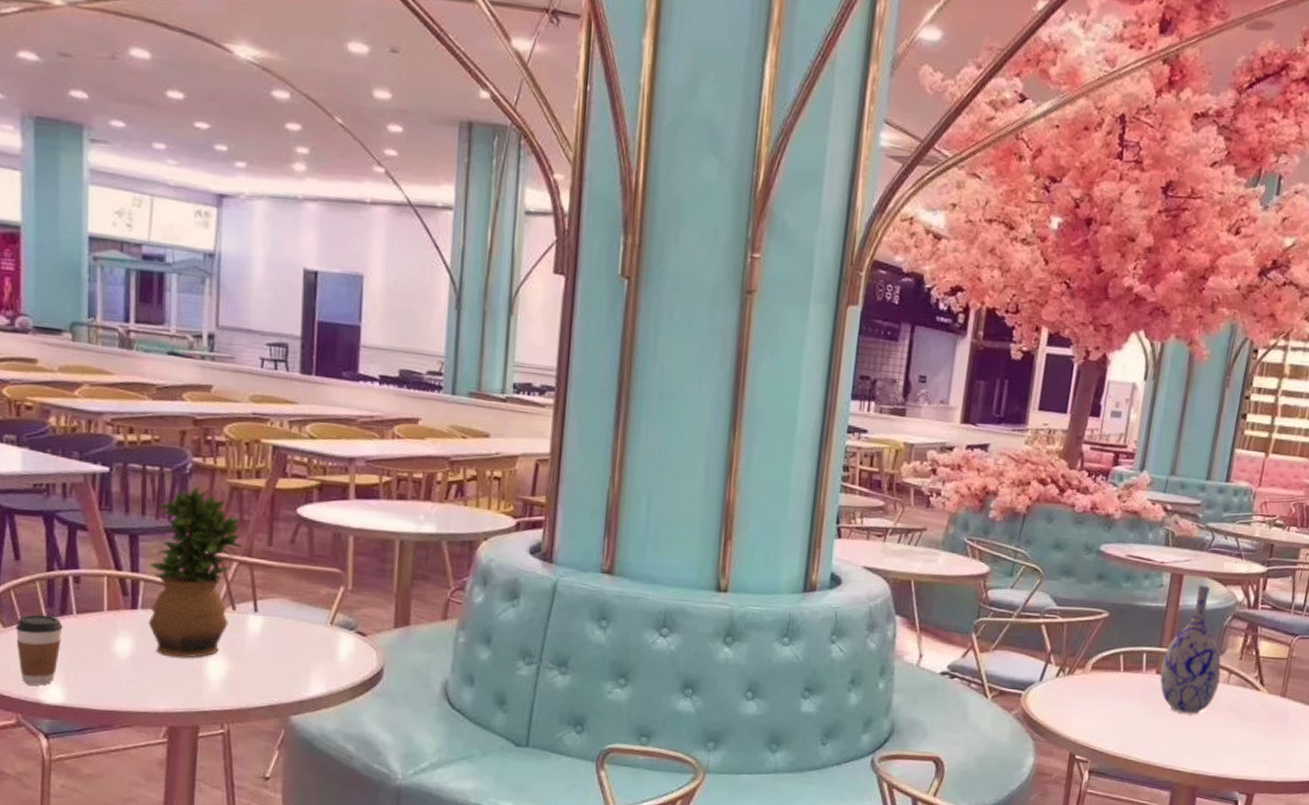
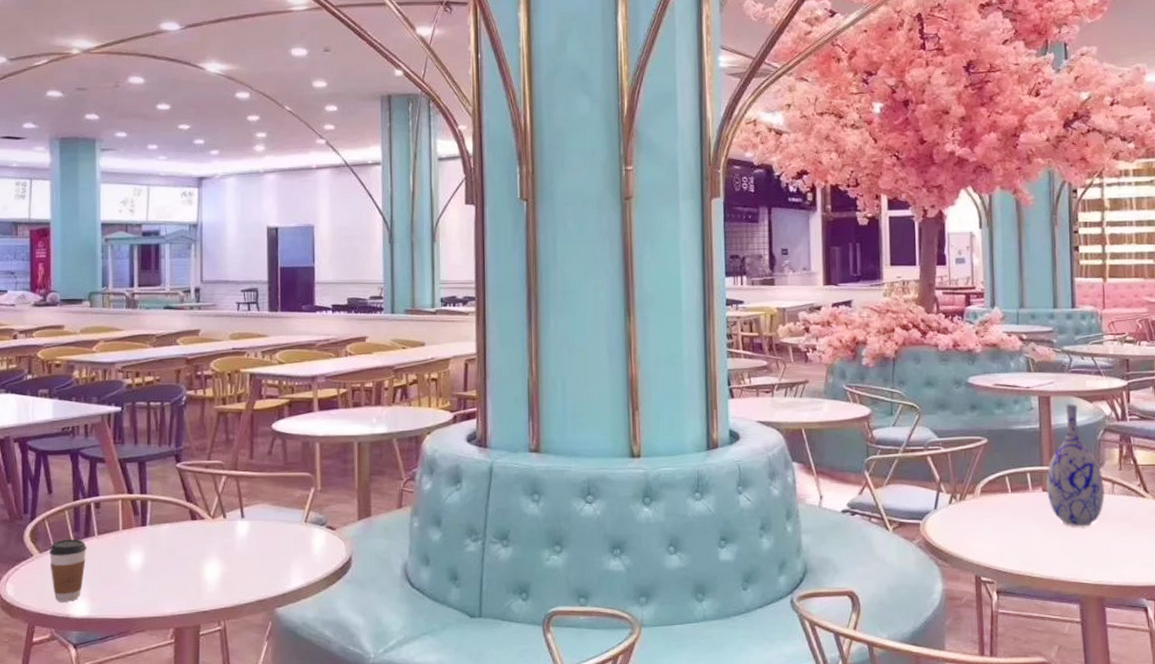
potted plant: present [148,485,243,658] -> none [155,413,229,565]

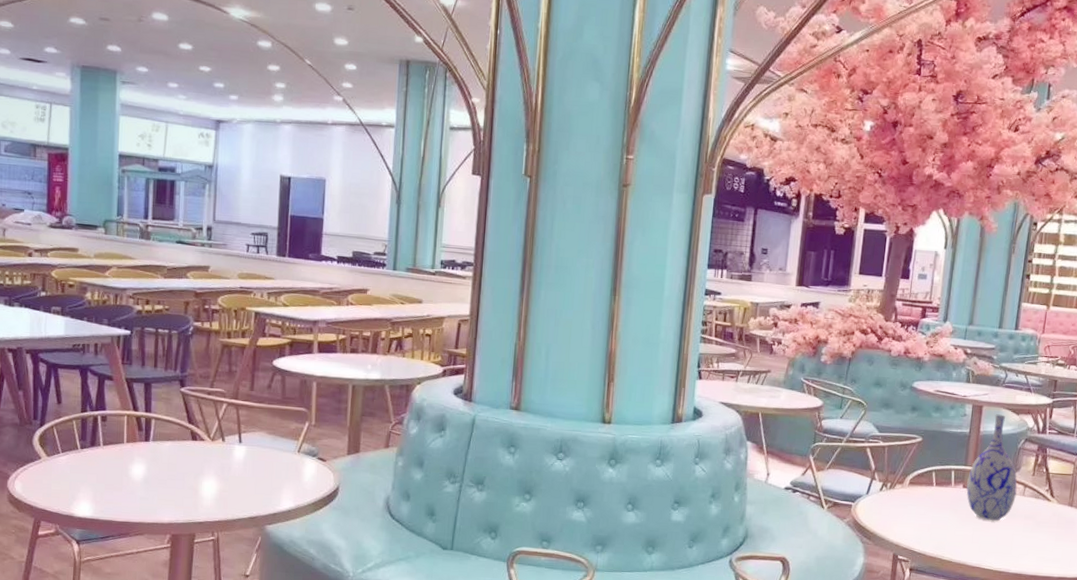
coffee cup: present [50,539,87,602] -> none [57,446,93,502]

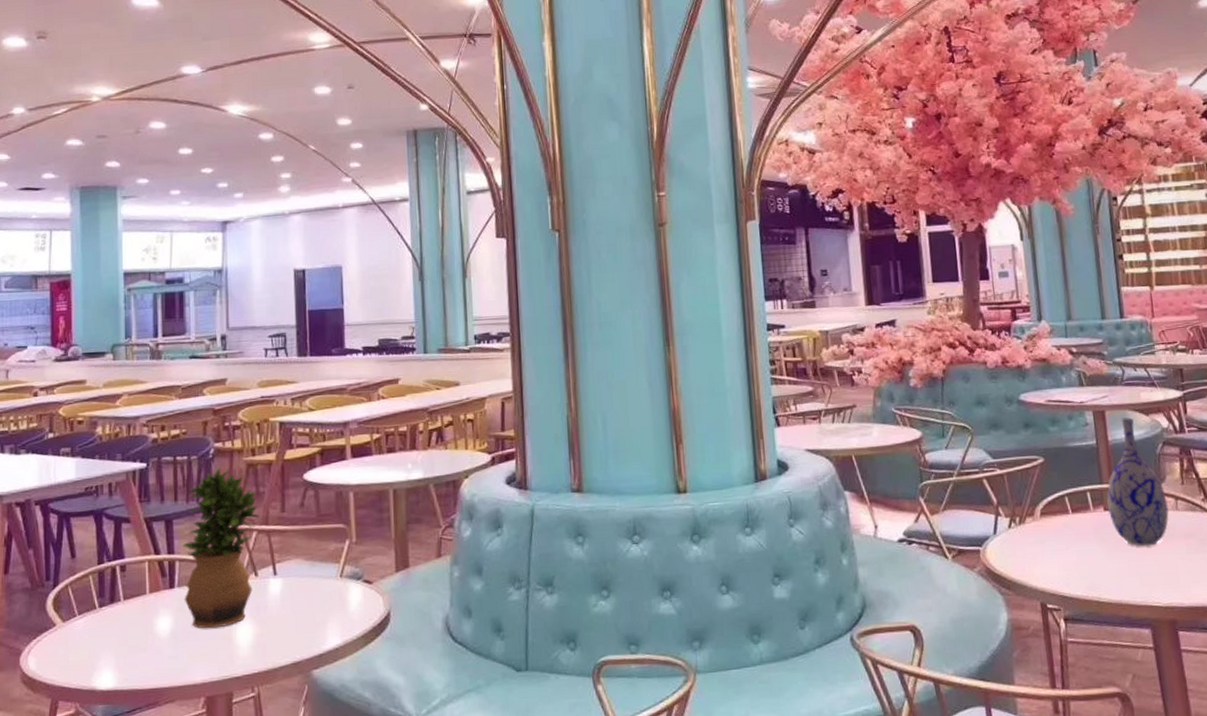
potted plant: none [157,343,231,480] -> present [183,467,260,629]

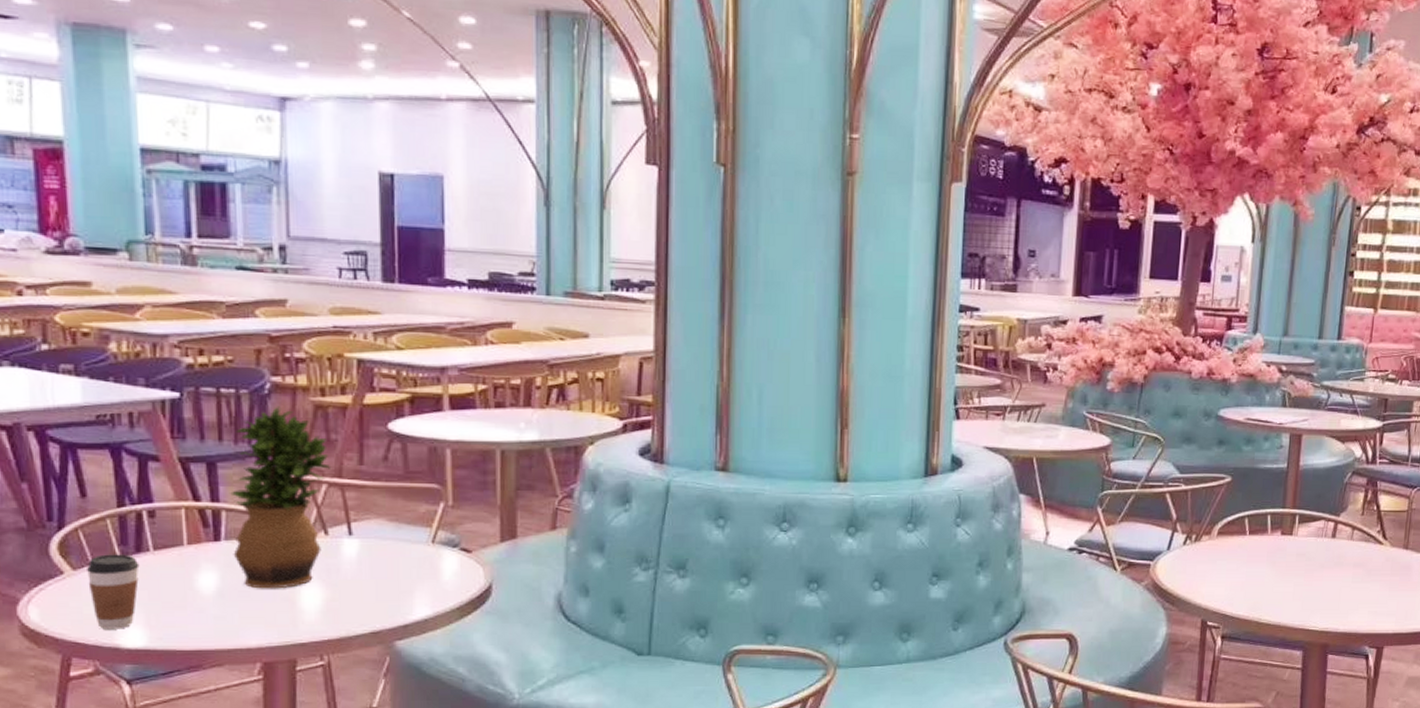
coffee cup: none [73,605,113,674] -> present [87,554,140,629]
vase: present [1107,417,1169,548] -> none [1285,444,1344,574]

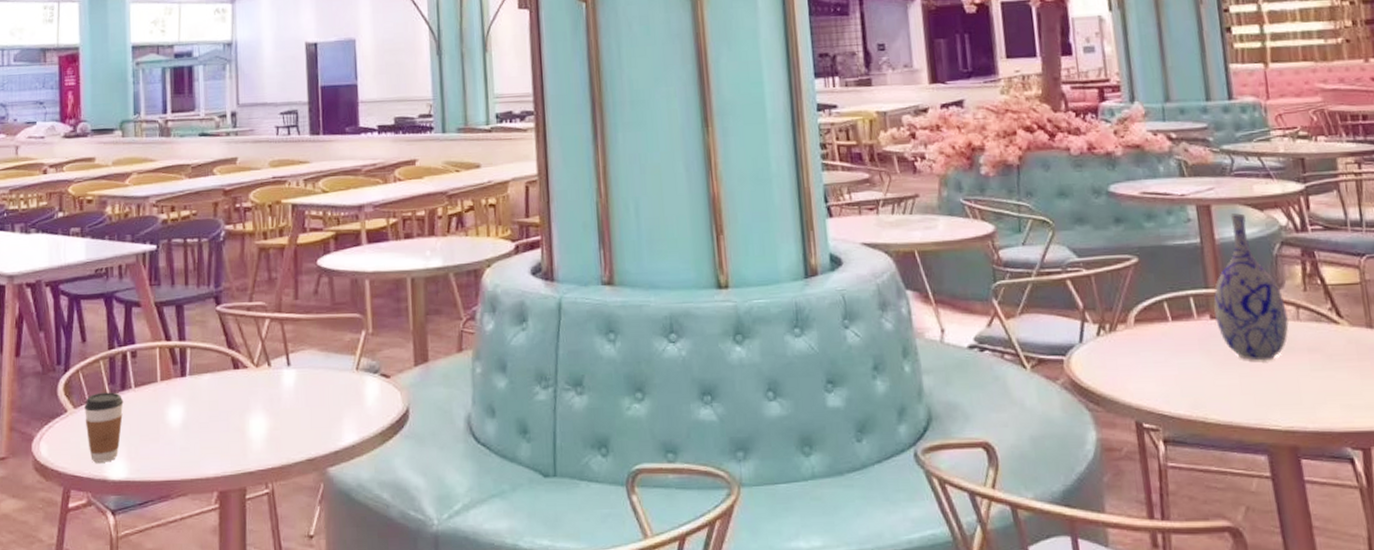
potted plant: present [230,405,331,589] -> none [194,250,273,420]
vase: none [1285,444,1344,574] -> present [1214,213,1289,362]

